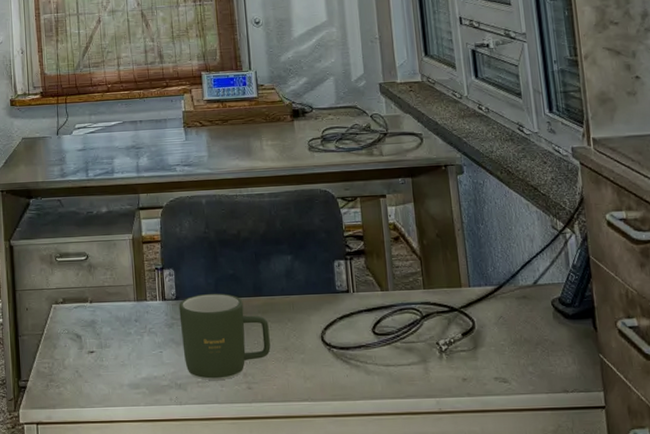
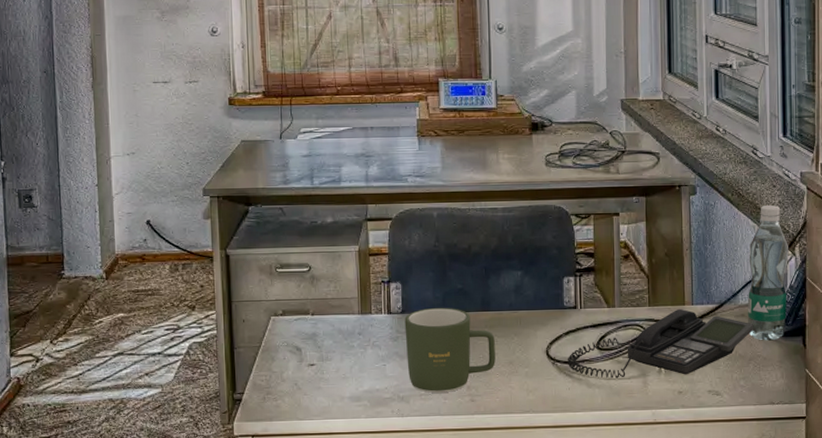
telephone: none [343,291,537,365] -> present [567,308,753,379]
bottle: none [525,181,573,324] -> present [747,204,788,341]

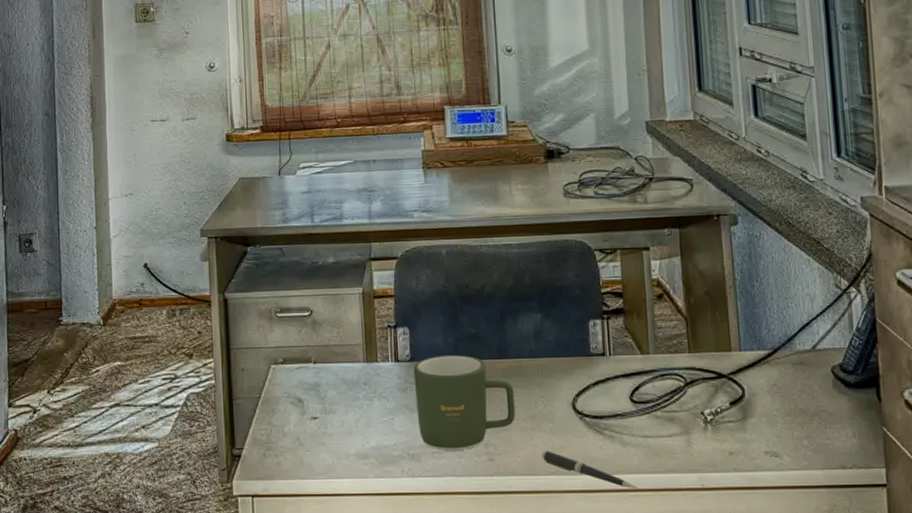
pen: none [518,391,600,425] -> present [542,449,638,490]
telephone: present [567,308,753,379] -> none [596,355,815,436]
bottle: present [747,204,788,341] -> none [804,234,855,393]

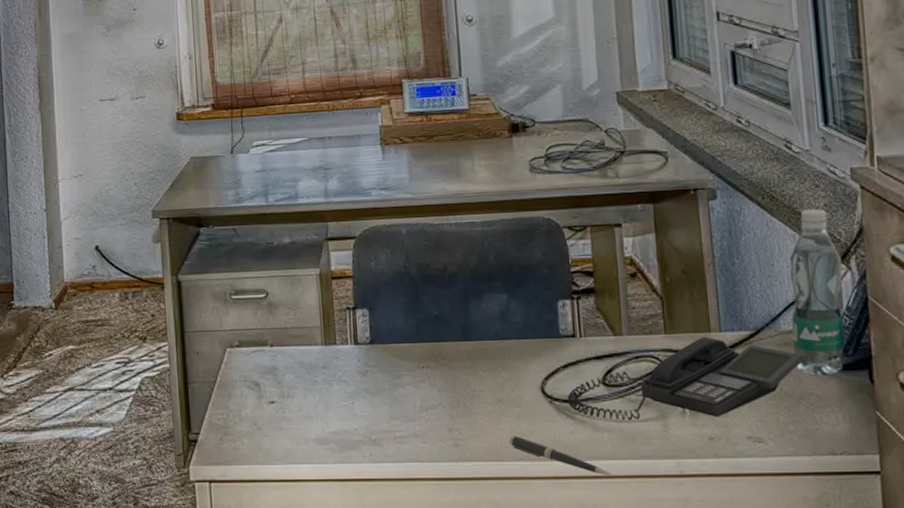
mug: present [413,354,515,452] -> none [373,336,481,437]
telephone: none [596,355,815,436] -> present [567,336,801,421]
bottle: none [804,234,855,393] -> present [789,208,845,376]

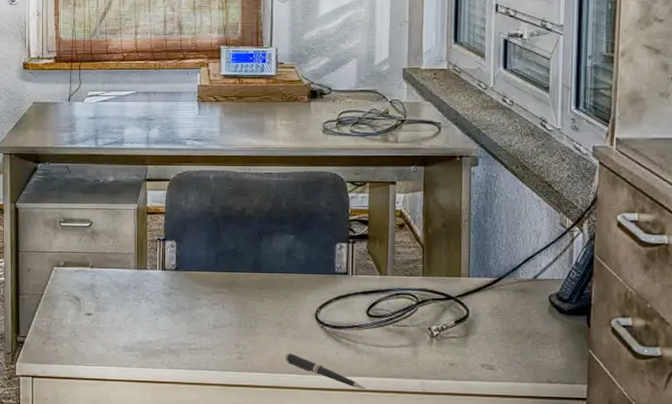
telephone: present [567,336,801,421] -> none [336,280,533,347]
bottle: present [789,208,845,376] -> none [527,178,576,318]

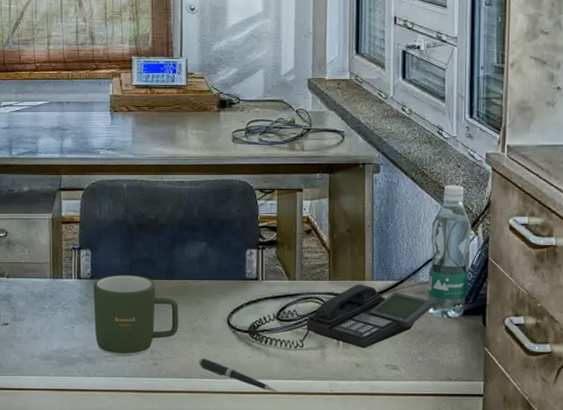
mug: none [178,266,265,349] -> present [93,274,178,356]
telephone: none [336,280,533,347] -> present [247,283,433,349]
bottle: none [527,178,576,318] -> present [427,184,471,318]

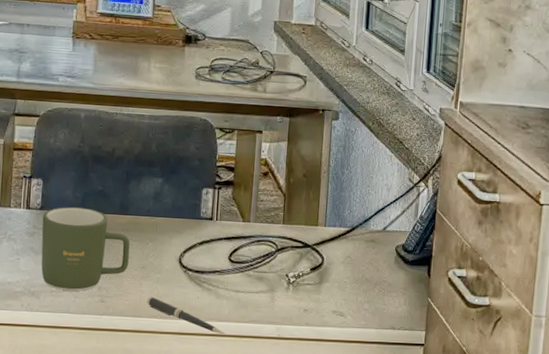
telephone: present [247,283,433,349] -> none [198,229,382,294]
bottle: present [427,184,471,318] -> none [376,136,422,268]

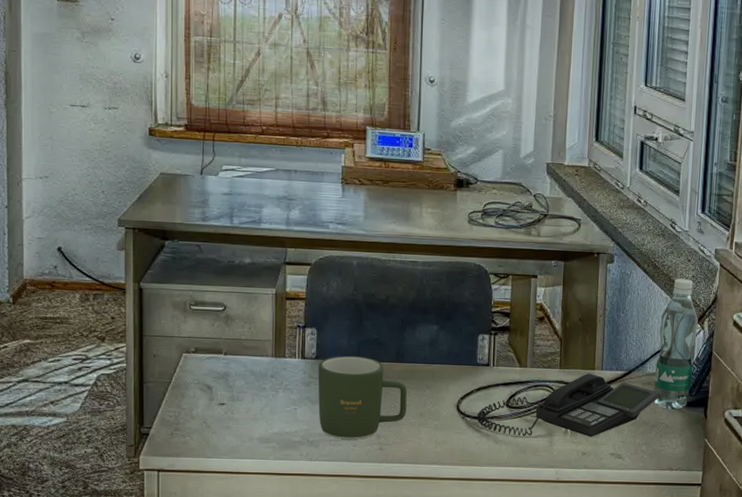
pen: present [147,296,225,335] -> none [426,443,505,480]
telephone: none [198,229,382,294] -> present [476,373,658,437]
bottle: none [376,136,422,268] -> present [653,278,698,410]

